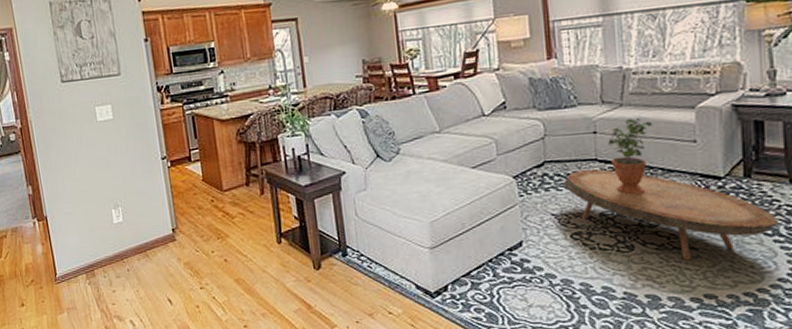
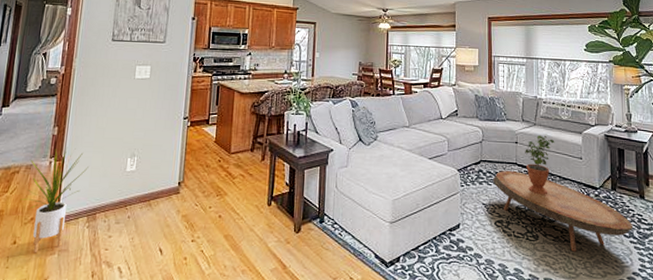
house plant: none [13,205,74,314] -> present [20,147,88,253]

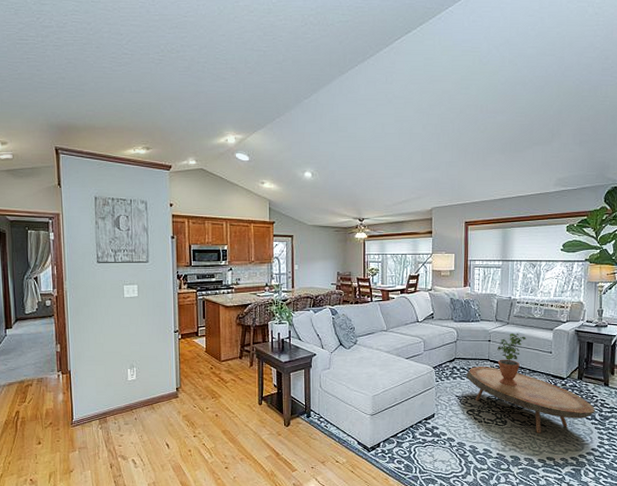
house plant: present [20,147,88,253] -> none [38,361,93,451]

